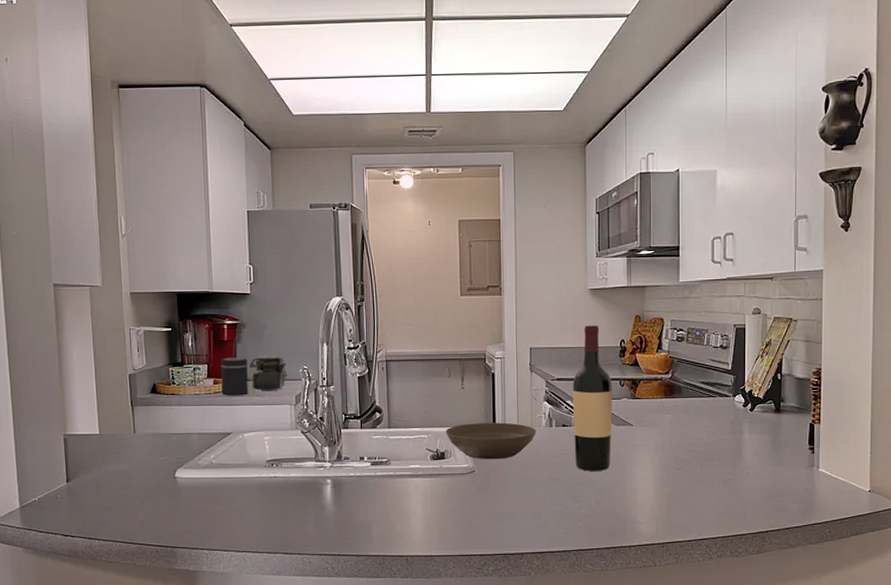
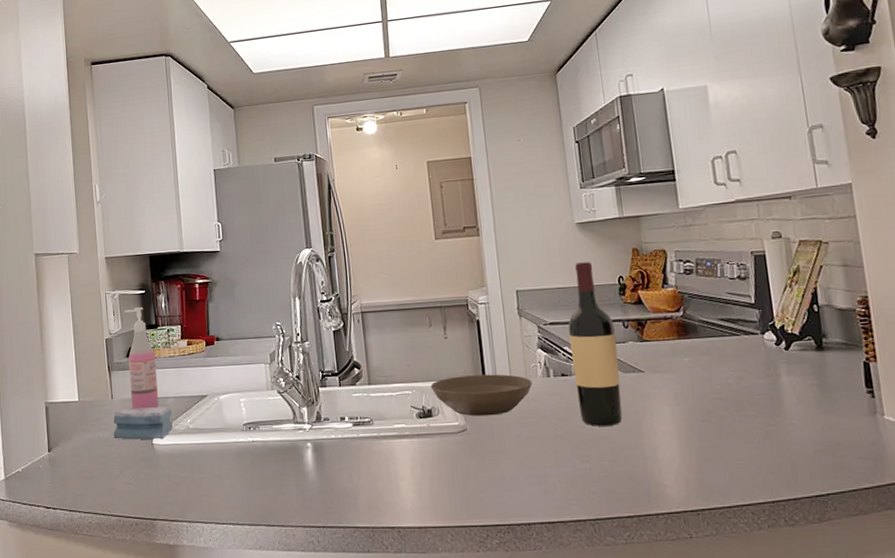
sponge: none [135,441,196,473] -> present [113,406,173,440]
soap dispenser: none [149,345,183,444] -> present [124,307,159,410]
cylinder: present [220,357,249,396] -> none [193,316,222,357]
jar: present [250,355,288,392] -> none [222,312,261,351]

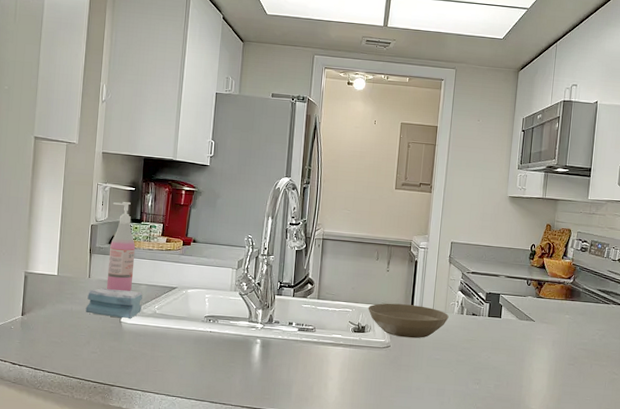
wine bottle: present [568,262,623,426] -> none [480,228,520,359]

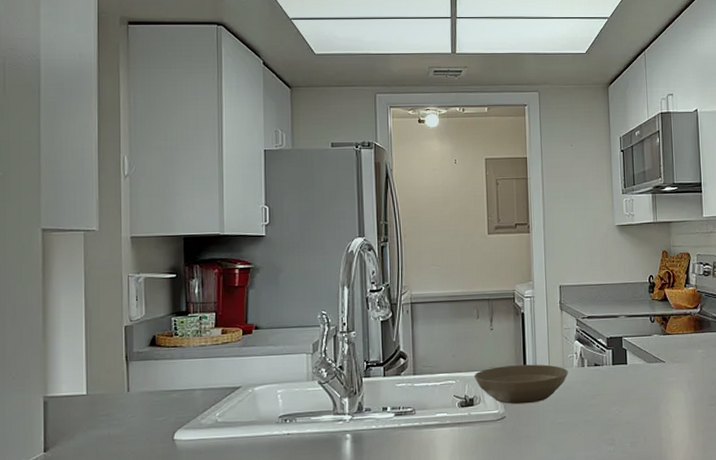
sponge: present [85,287,143,319] -> none [127,398,199,436]
soap dispenser: present [106,202,136,292] -> none [150,292,185,403]

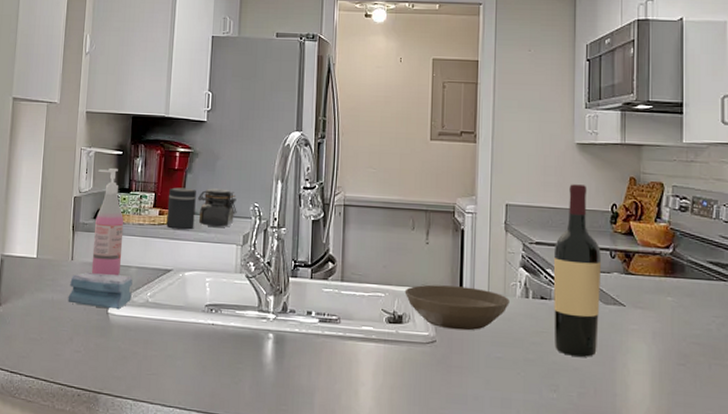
sponge: none [127,398,199,436] -> present [68,271,133,309]
soap dispenser: none [150,292,185,403] -> present [91,168,124,276]
cylinder: none [230,303,261,347] -> present [166,187,196,230]
jar: none [263,300,304,340] -> present [198,188,237,228]
wine bottle: none [603,261,645,412] -> present [553,184,601,357]

